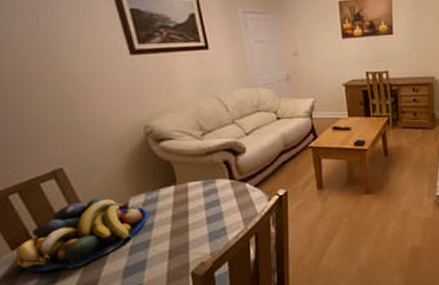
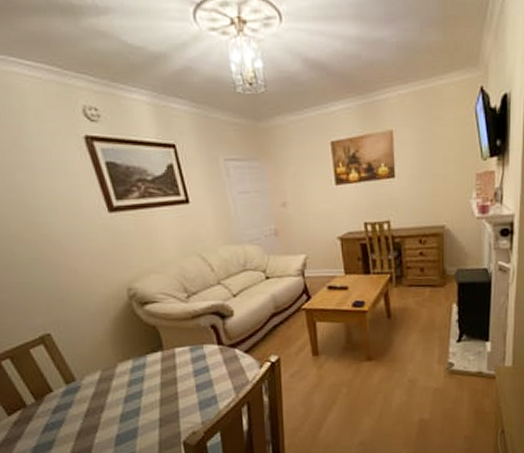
fruit bowl: present [15,197,148,272] -> none [11,363,137,438]

